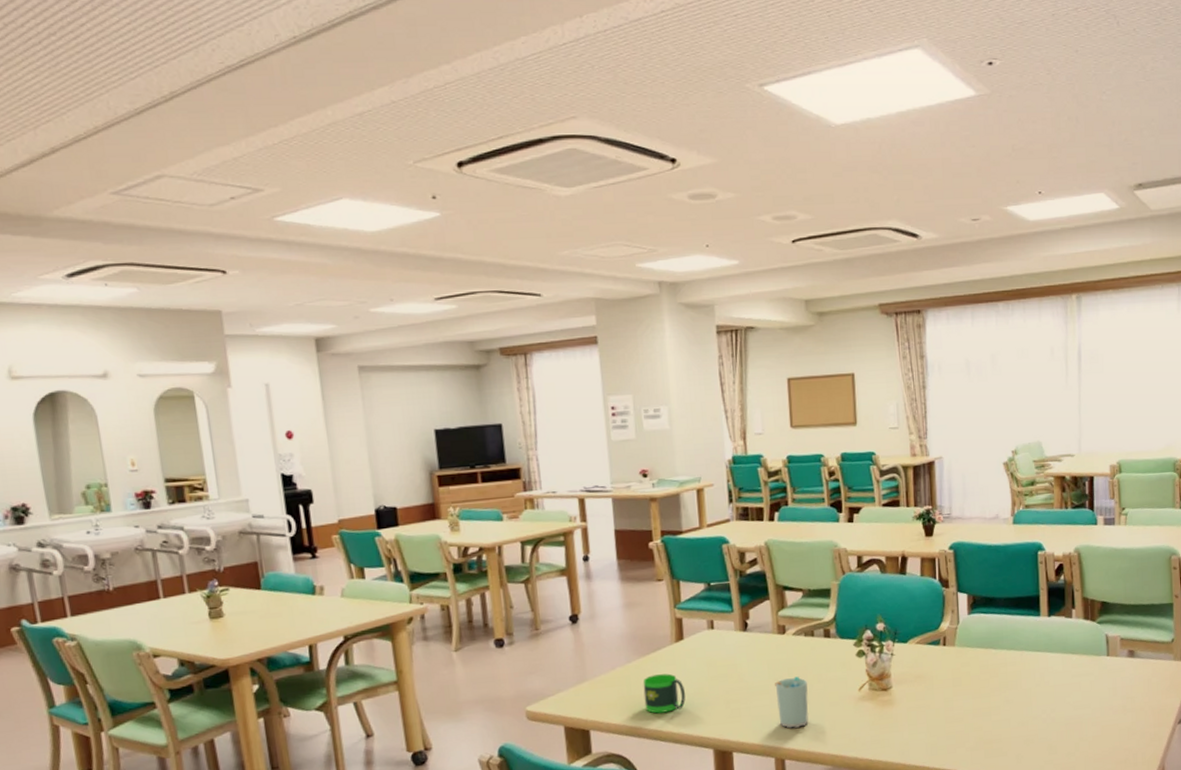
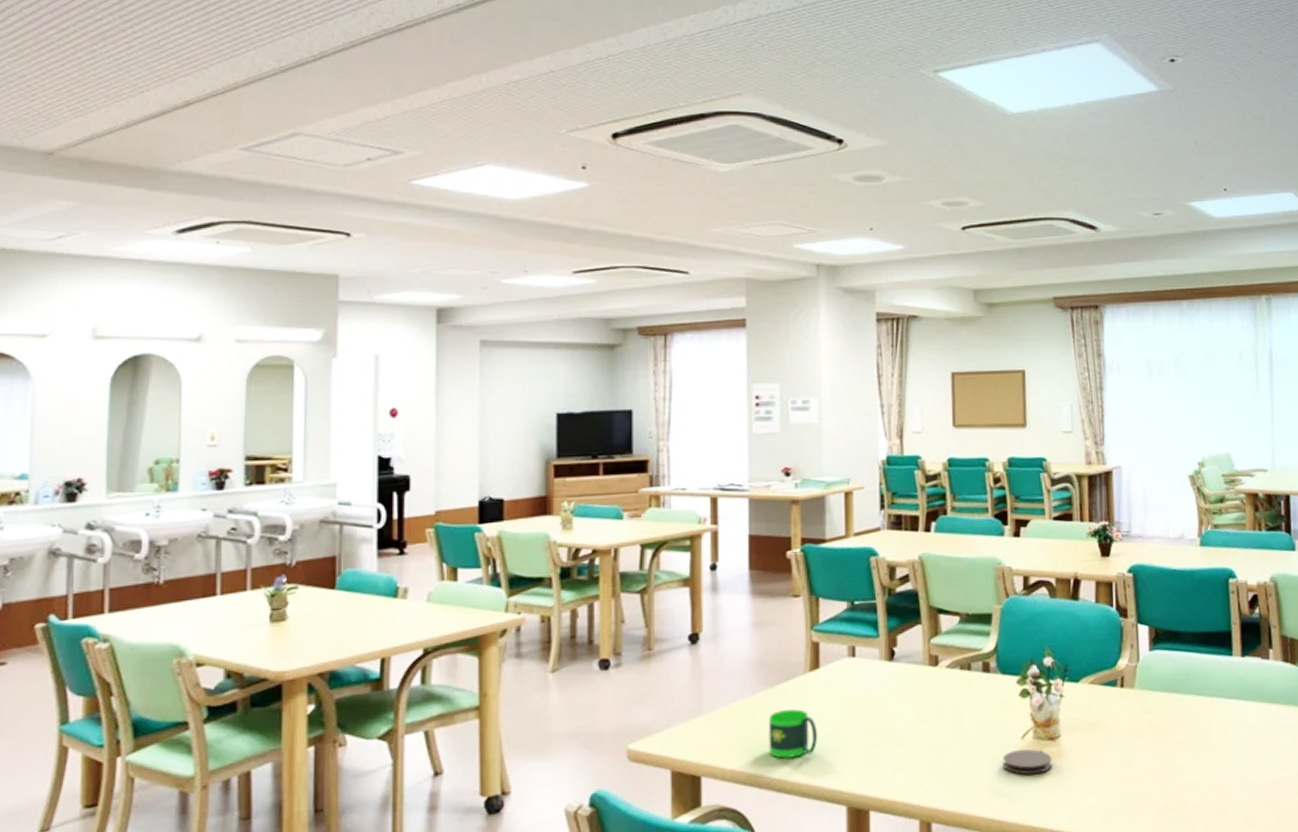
cup: present [775,676,809,729] -> none [923,718,962,784]
coaster: none [843,698,885,719] -> present [1002,749,1052,775]

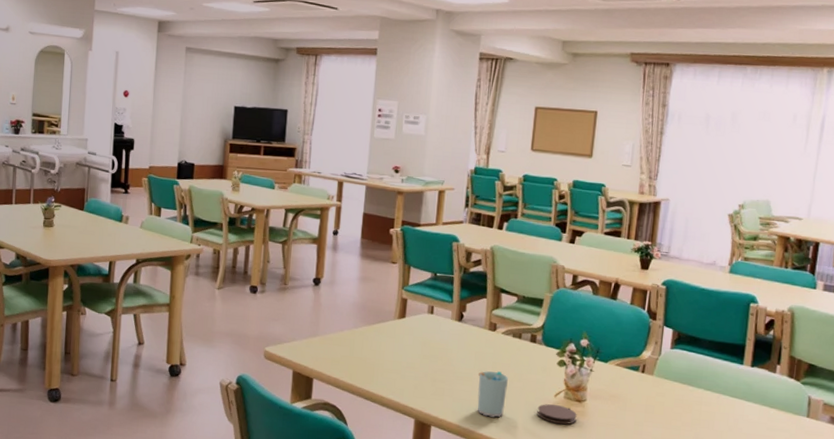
mug: present [768,709,817,759] -> none [362,343,399,378]
cup: none [923,718,962,784] -> present [477,371,508,418]

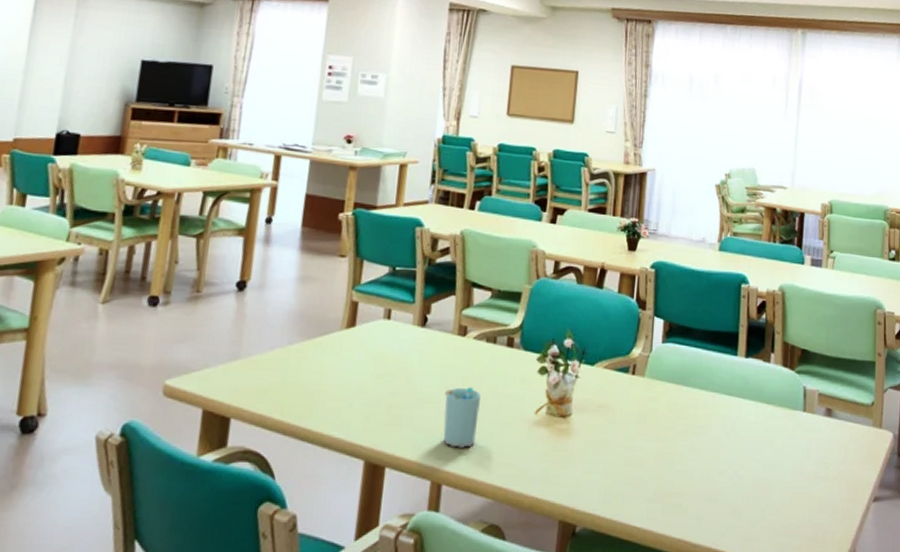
coaster: present [537,404,577,425] -> none [515,423,561,449]

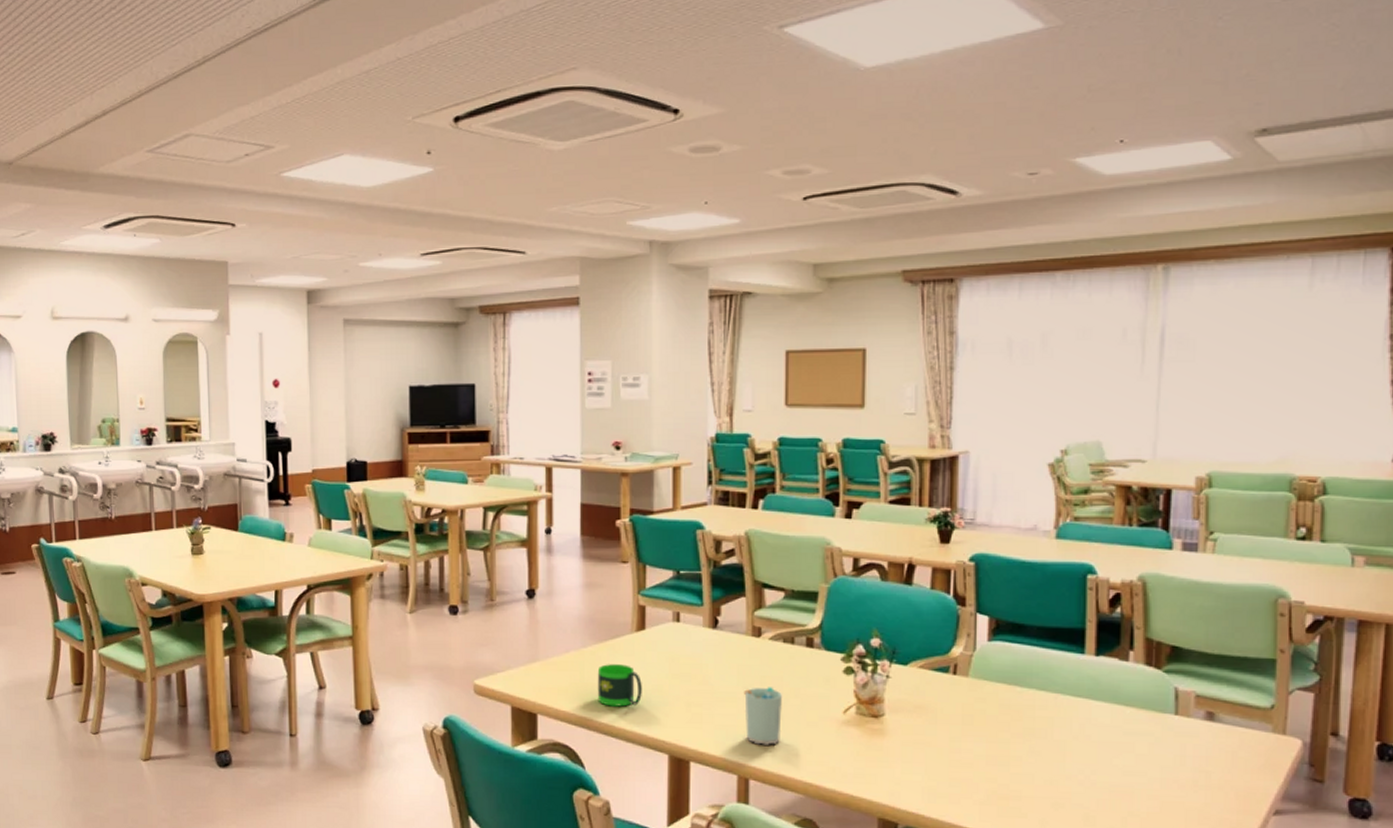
mug: none [298,363,346,409] -> present [597,664,642,707]

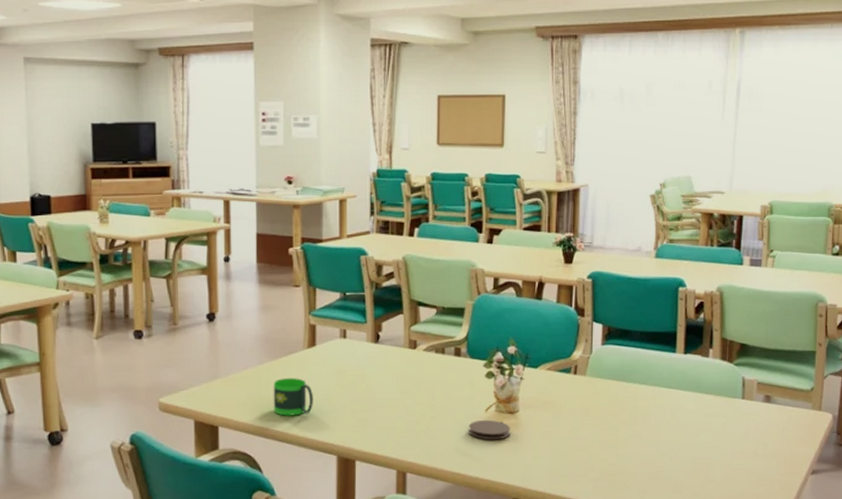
cup: present [744,687,782,745] -> none [402,392,434,443]
coaster: none [823,722,874,748] -> present [468,419,510,441]

